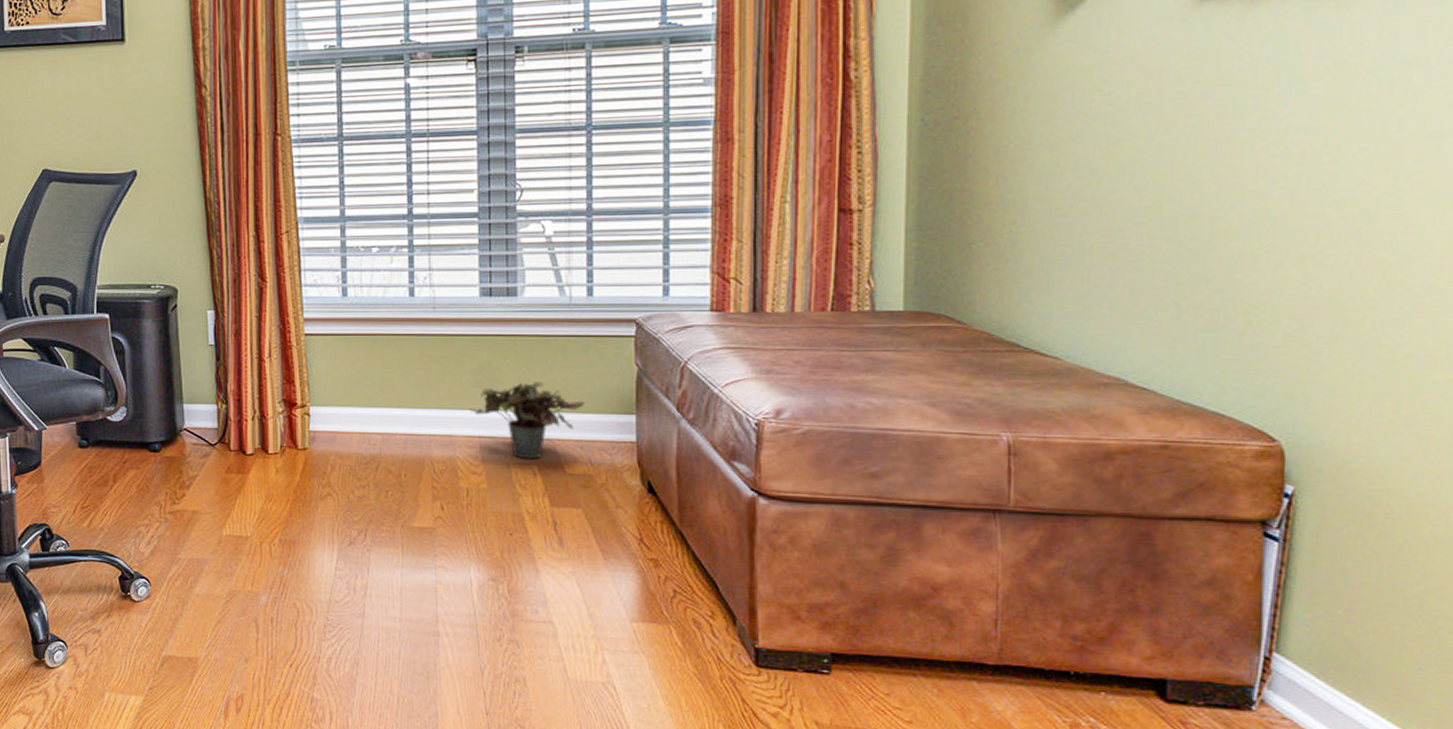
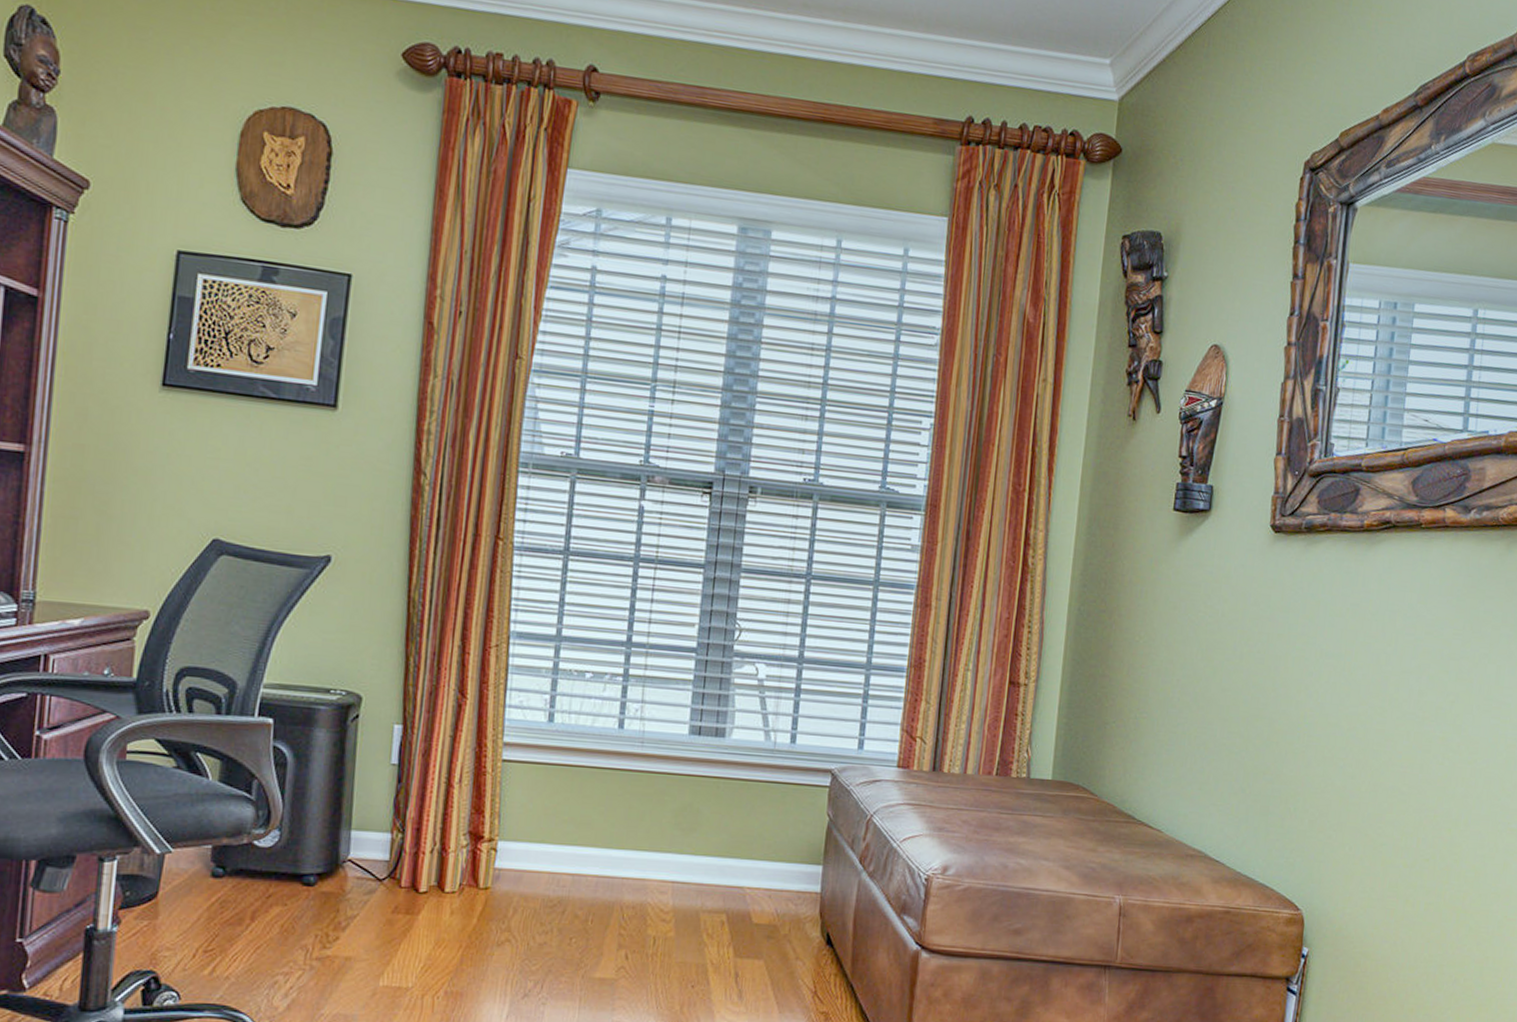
potted plant: present [469,382,584,459] -> none [665,827,777,908]

